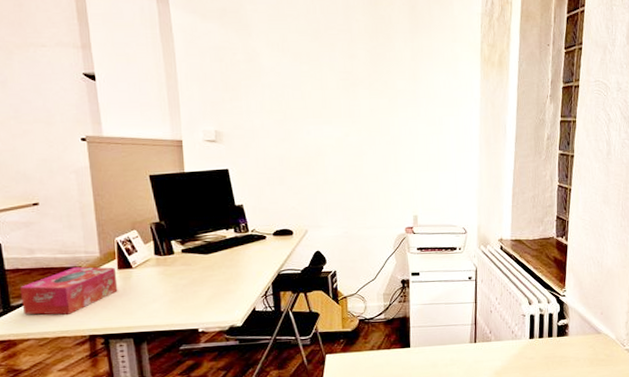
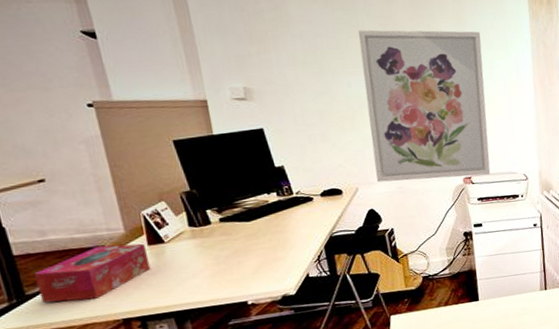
wall art: none [321,83,433,227] -> present [358,29,491,183]

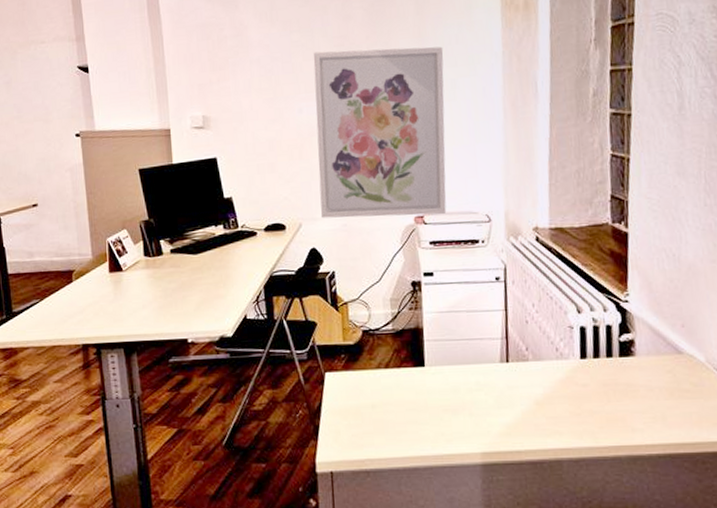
tissue box: present [33,243,151,303] -> none [20,270,109,322]

